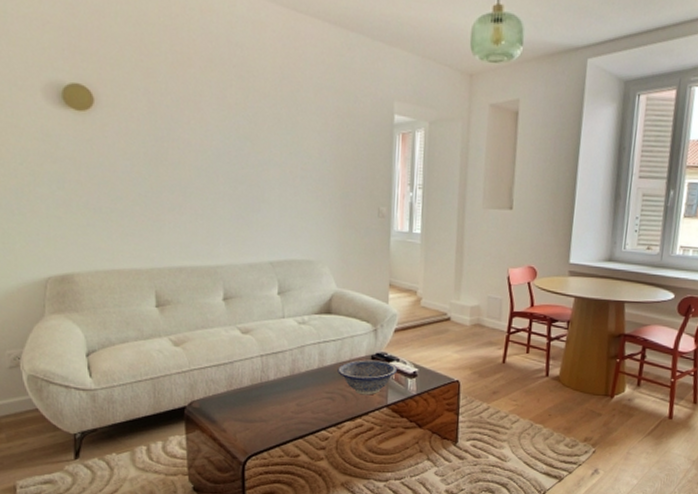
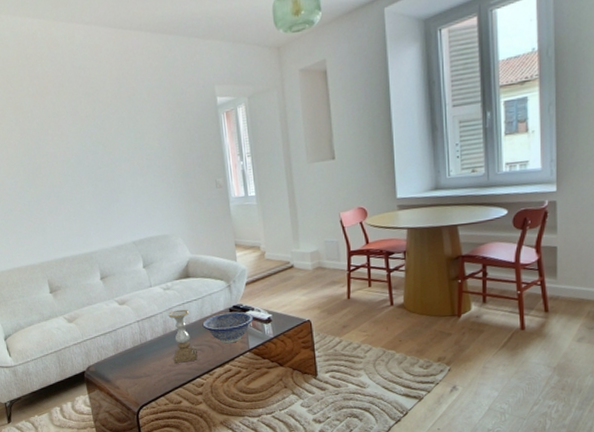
candle holder: none [298,348,327,411] -> present [168,309,198,363]

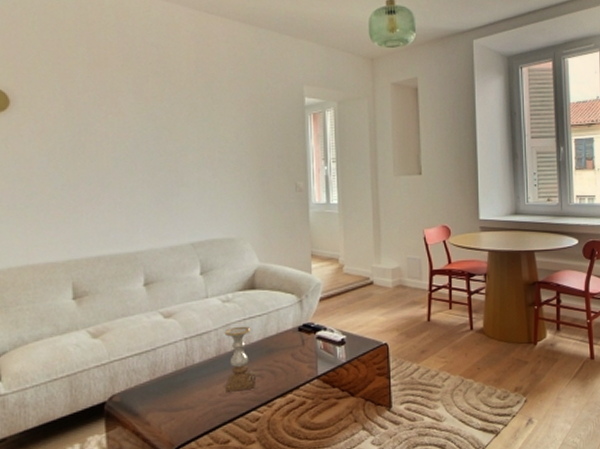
decorative bowl: present [202,311,254,344] -> none [265,331,326,369]

